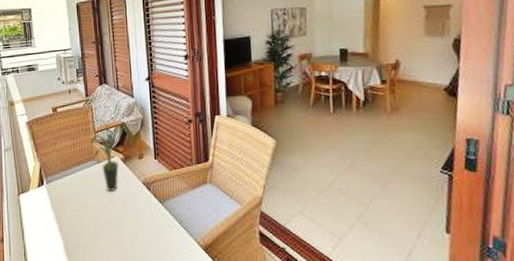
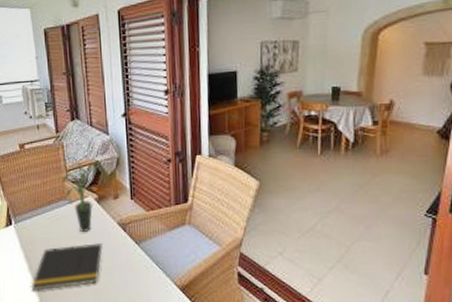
notepad: none [60,203,128,250] -> present [31,243,103,290]

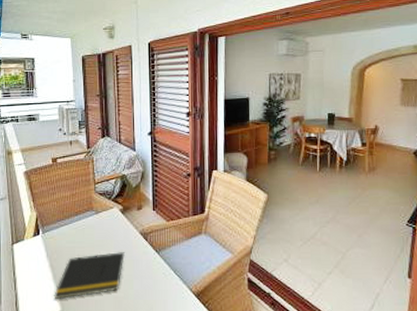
potted plant: present [61,160,94,232] -> none [89,173,120,241]

